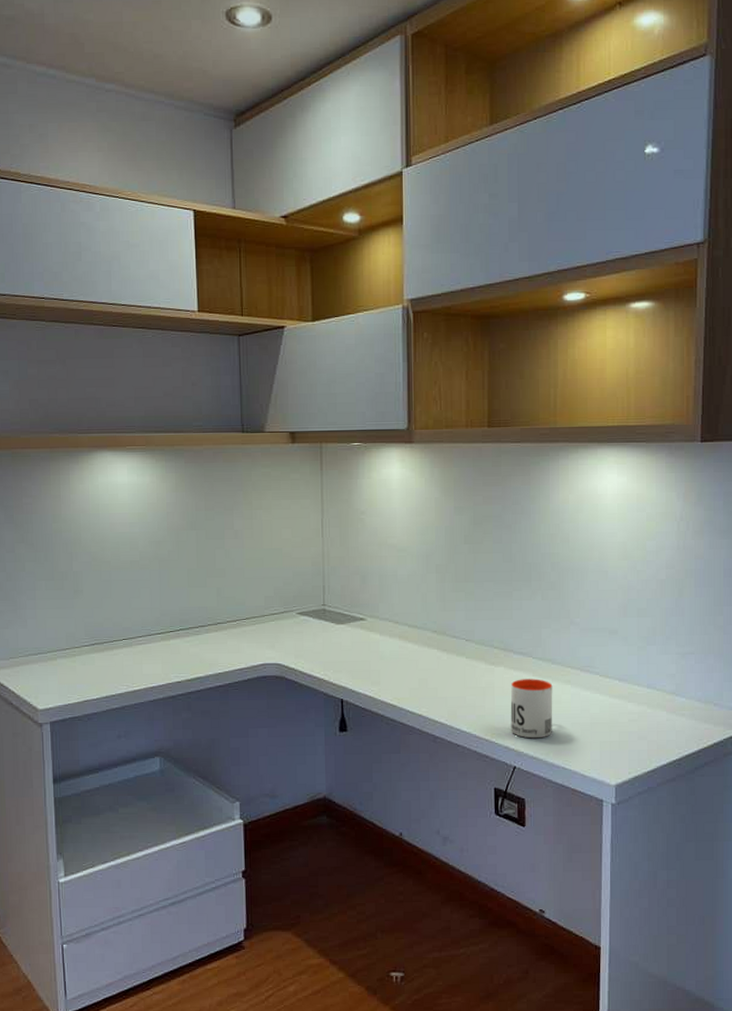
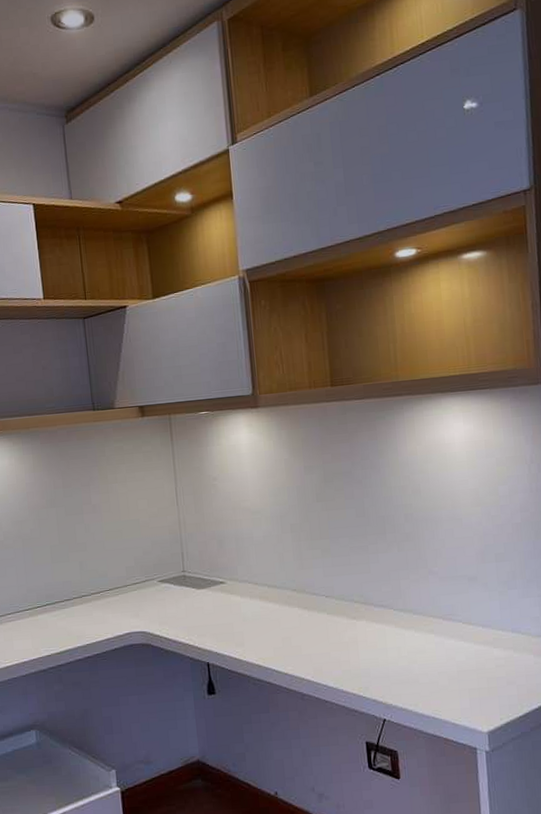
mug: present [510,679,553,739] -> none [374,630,419,690]

